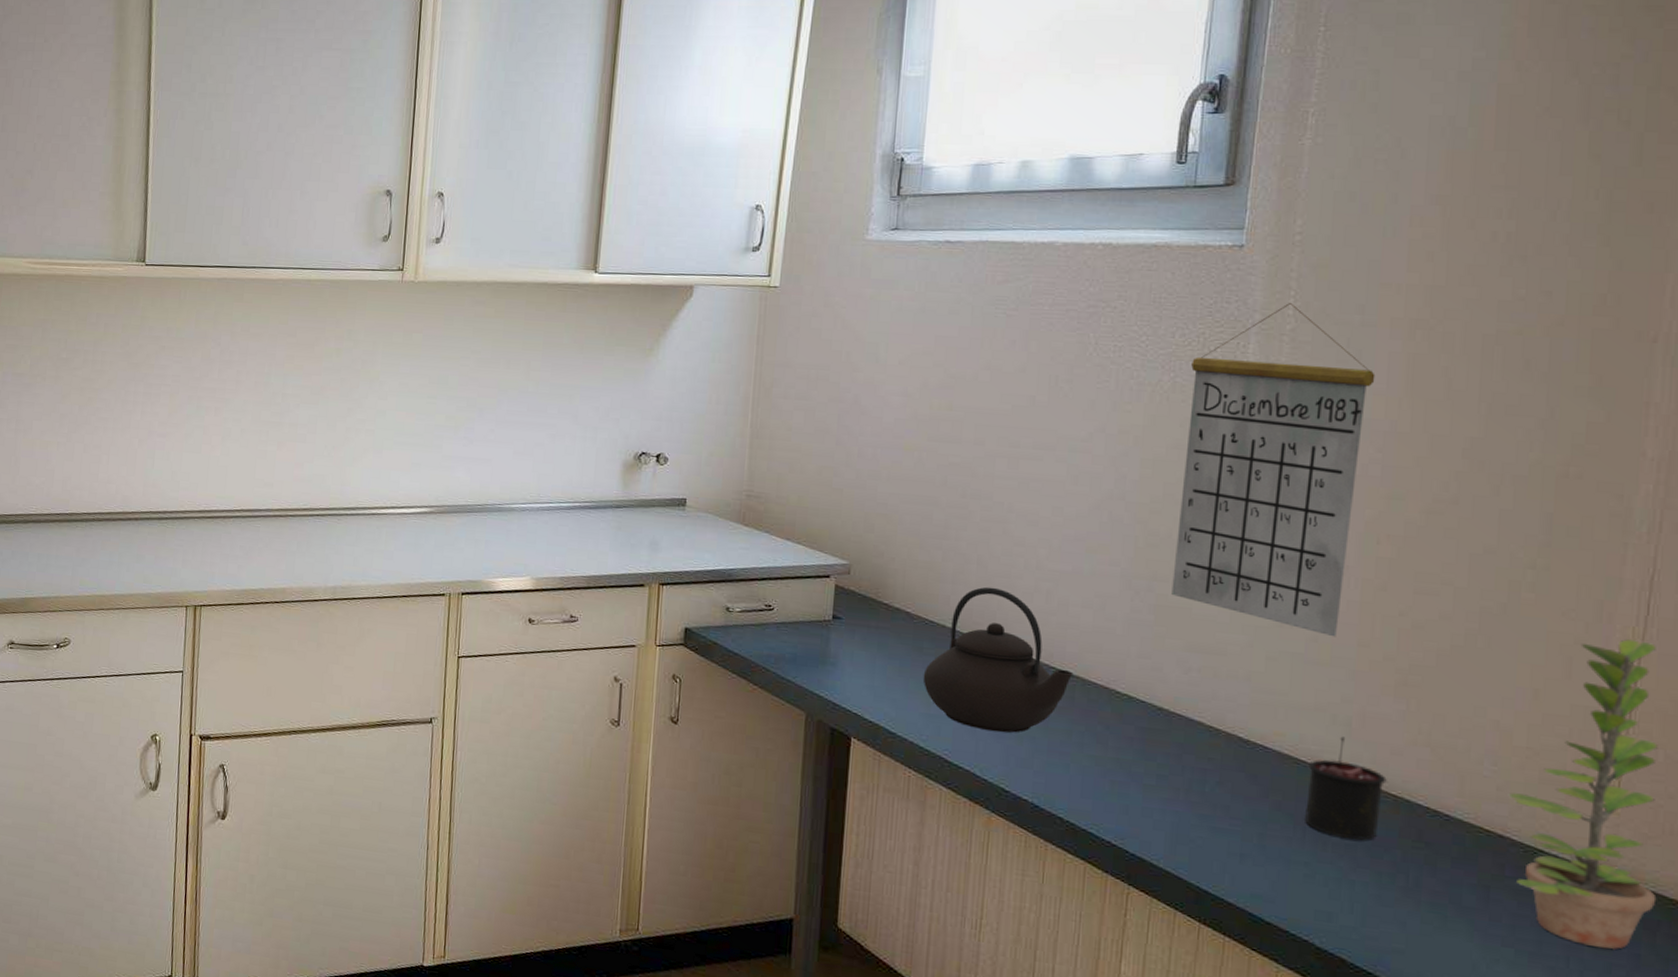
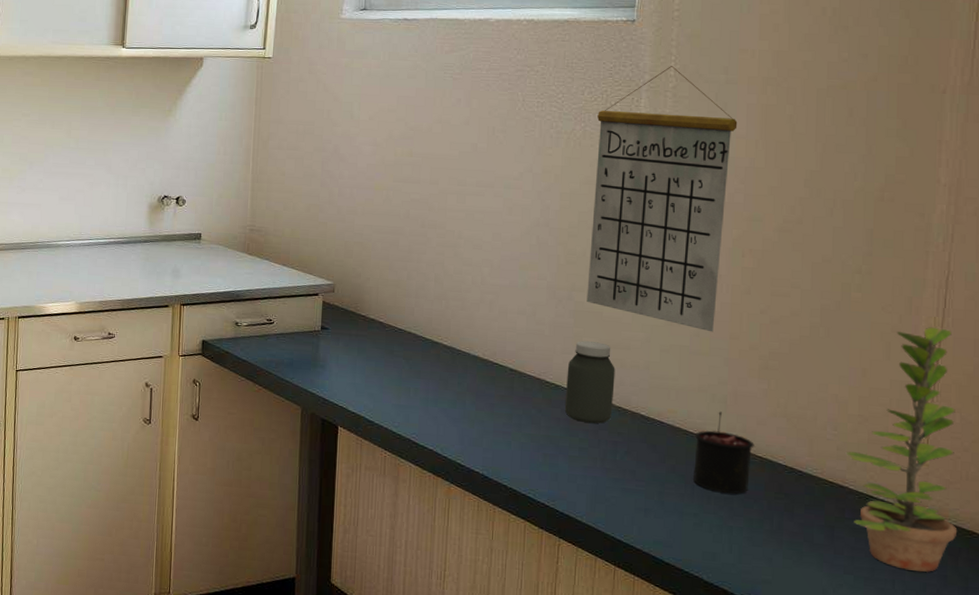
teapot: present [922,586,1074,733] -> none [394,299,512,418]
jar: none [1139,643,1207,746] -> present [564,341,615,424]

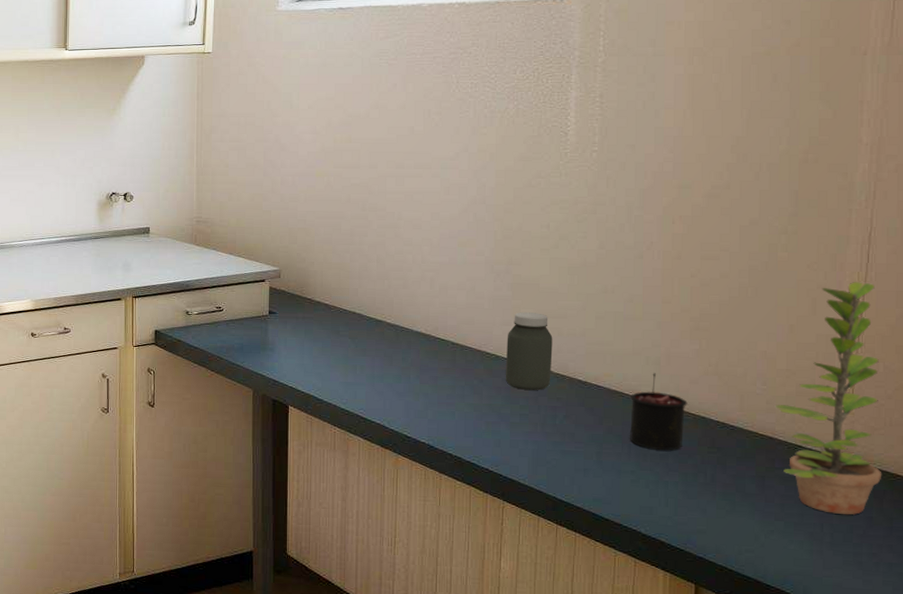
calendar: present [587,66,738,332] -> none [524,41,666,298]

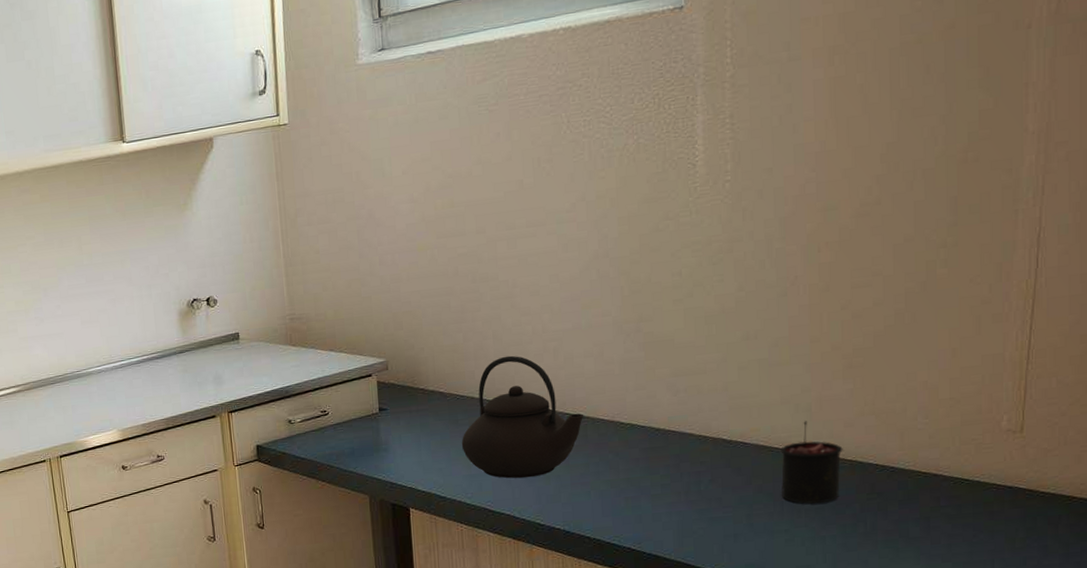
teapot: none [340,279,454,392] -> present [461,355,584,479]
jar: present [505,312,553,391] -> none [642,371,693,458]
plant: present [775,282,882,515] -> none [938,290,1057,547]

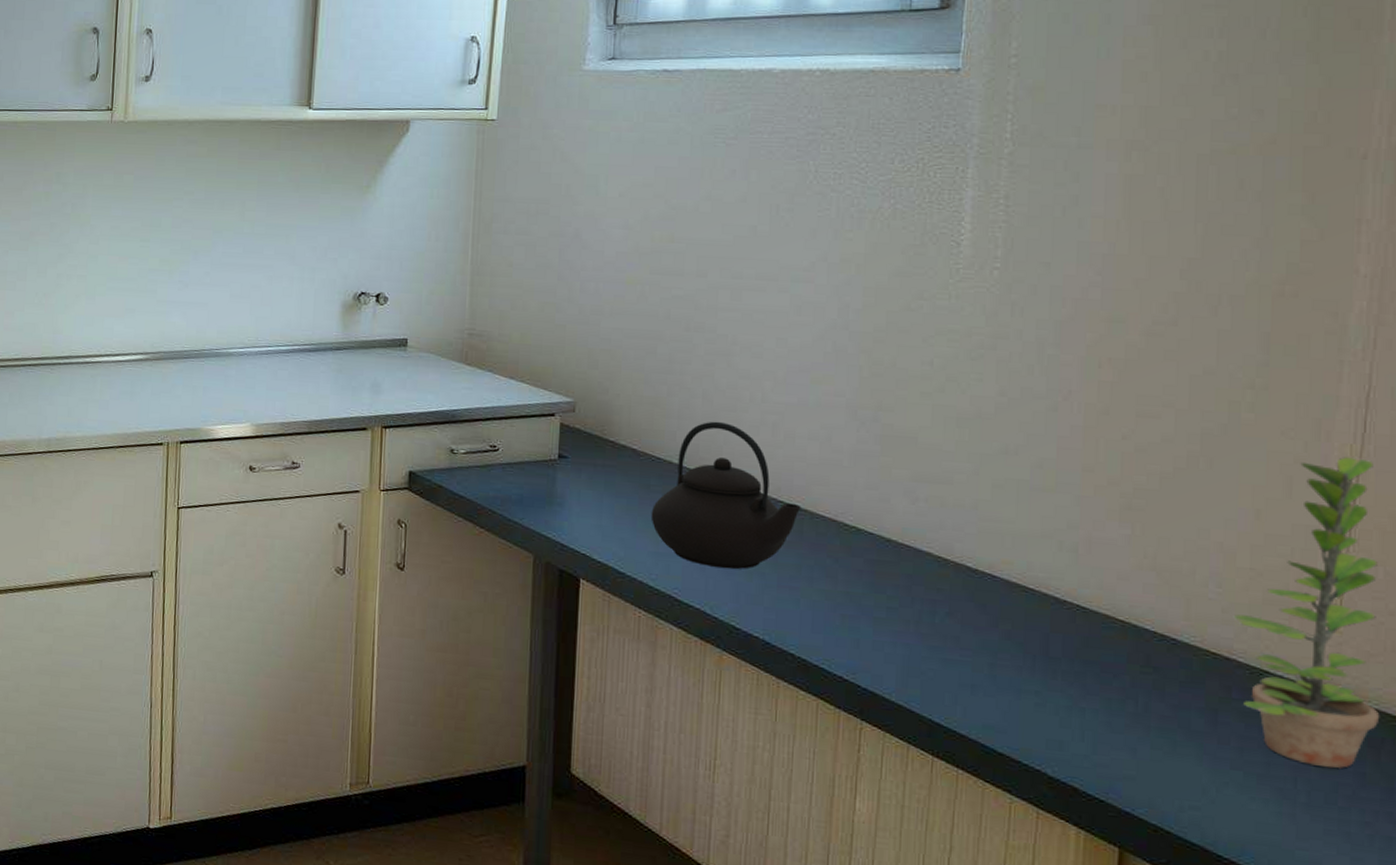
candle: present [780,421,843,504] -> none [1033,563,1114,667]
plant: none [938,290,1057,547] -> present [1233,457,1380,769]

